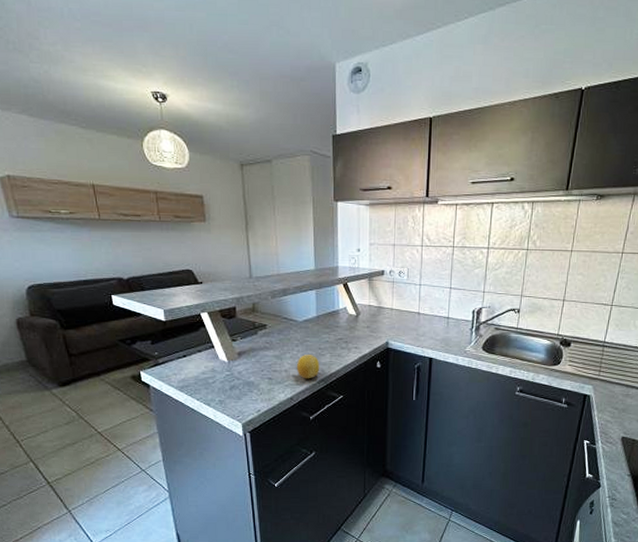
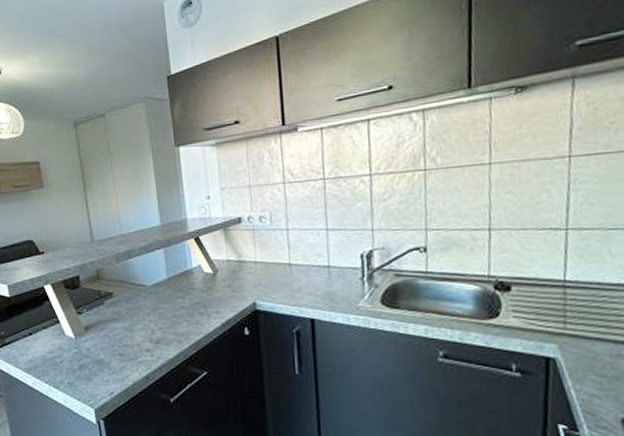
fruit: present [296,355,320,379] -> none [149,324,177,354]

